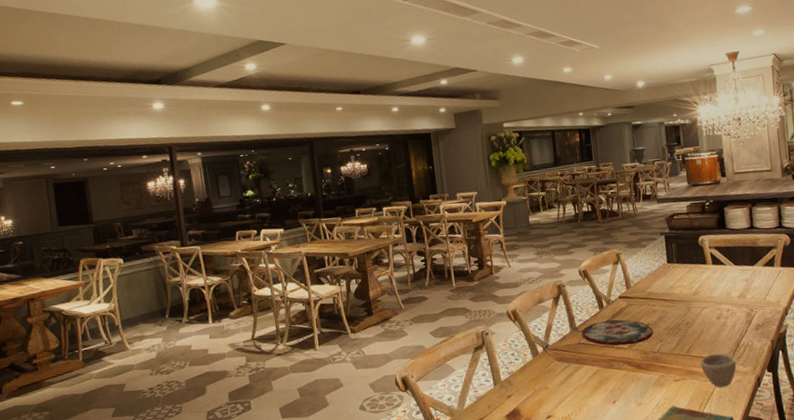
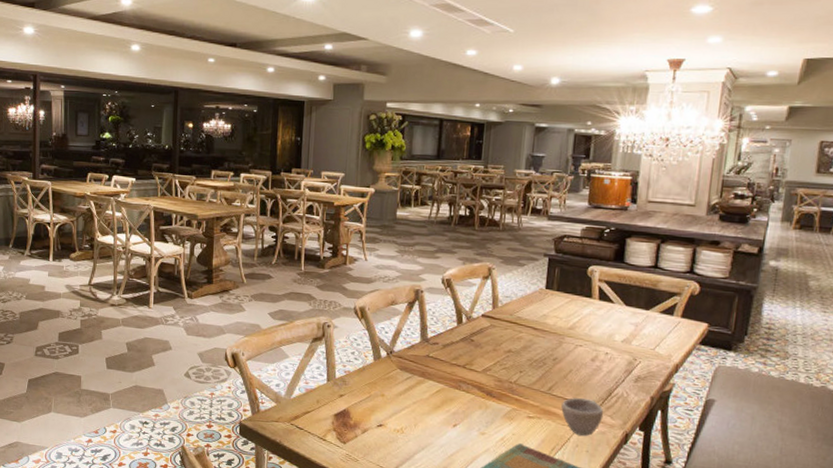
plate: present [581,319,654,346] -> none [432,337,514,369]

